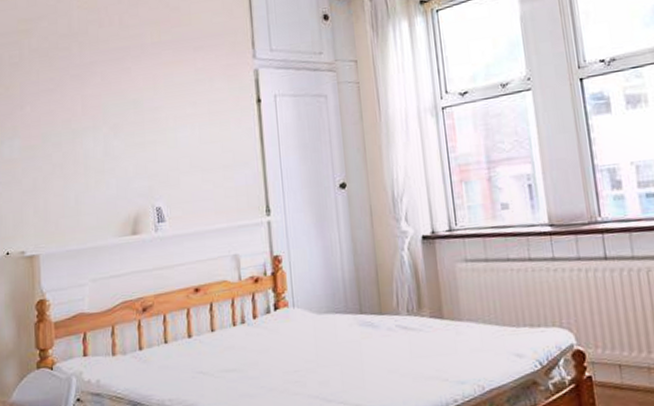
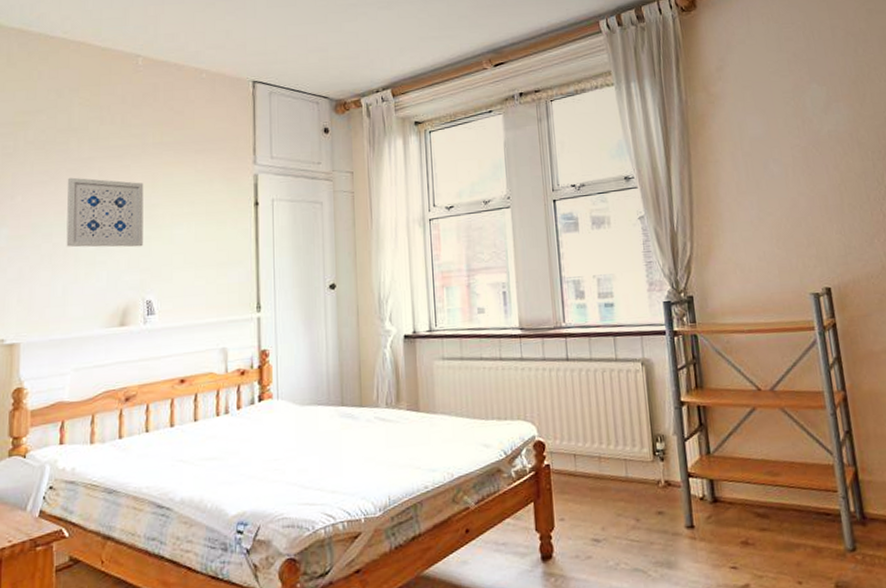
wall art: none [71,83,149,156] -> present [66,177,144,247]

